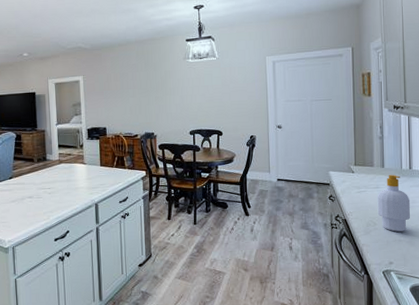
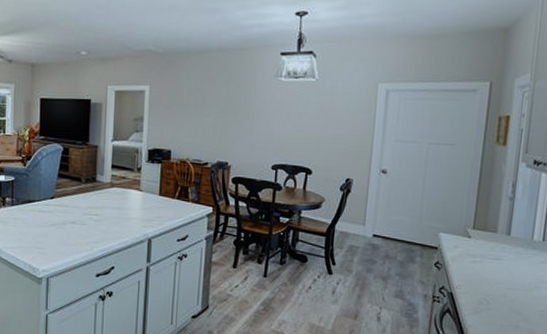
soap bottle: present [377,175,411,232] -> none [493,245,538,316]

